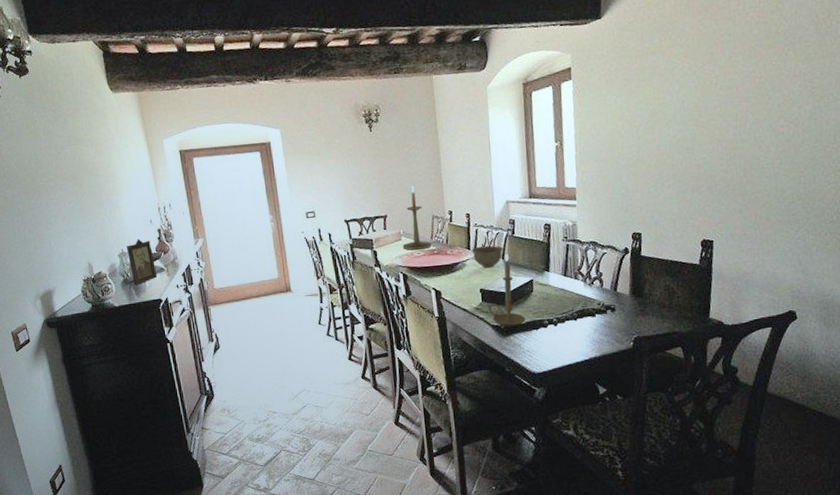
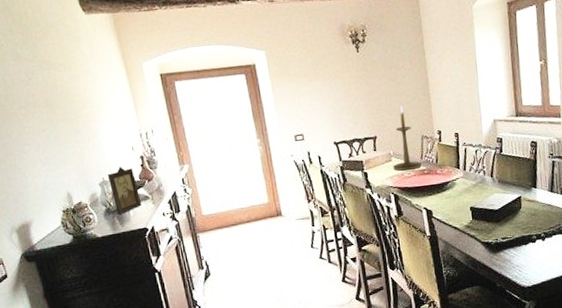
bowl: present [471,245,504,268] -> none [461,163,493,187]
candle holder: present [487,253,526,328] -> none [477,171,515,244]

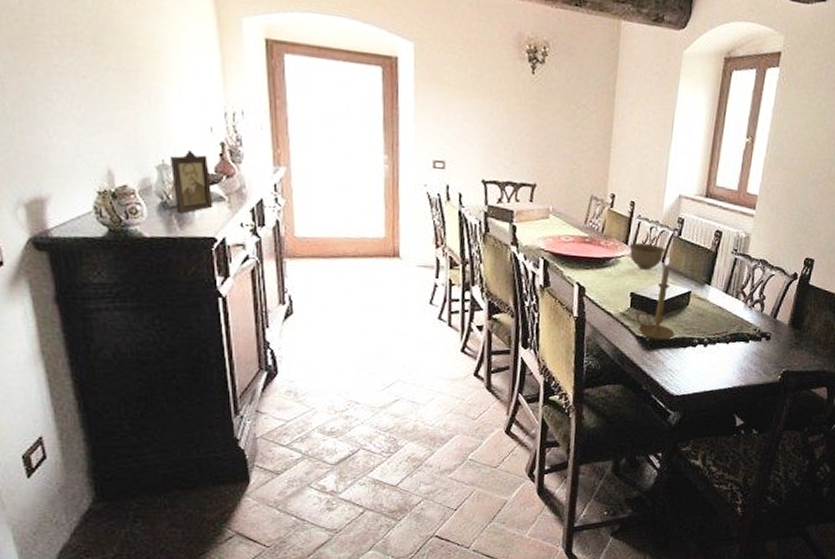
candlestick: present [393,106,422,171] -> none [549,153,585,234]
bowl: none [461,163,493,187] -> present [629,242,666,270]
candle holder: none [477,171,515,244] -> present [635,256,675,342]

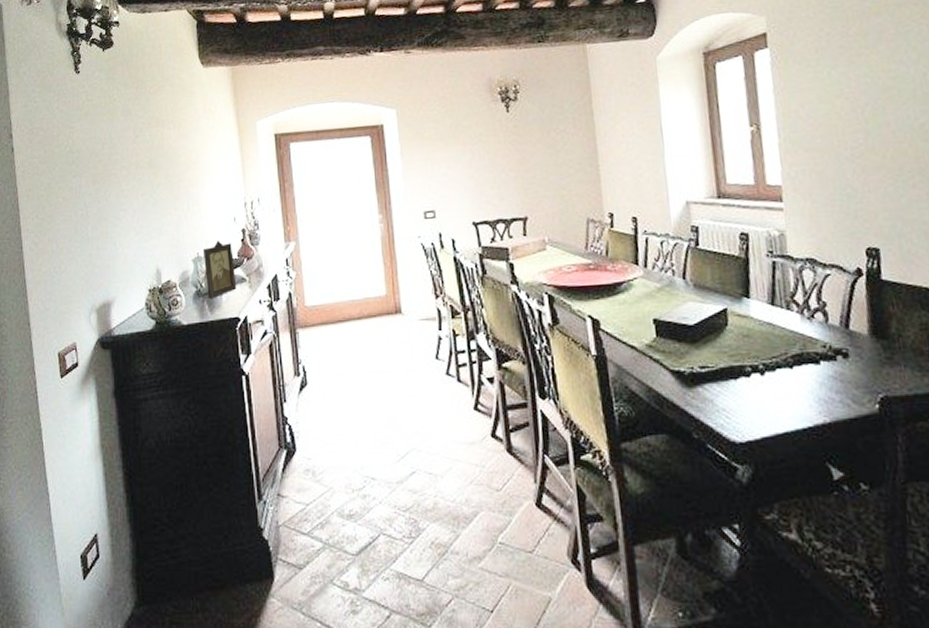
bowl: present [629,242,666,270] -> none [640,259,685,291]
candle holder: present [635,256,675,342] -> none [663,271,719,375]

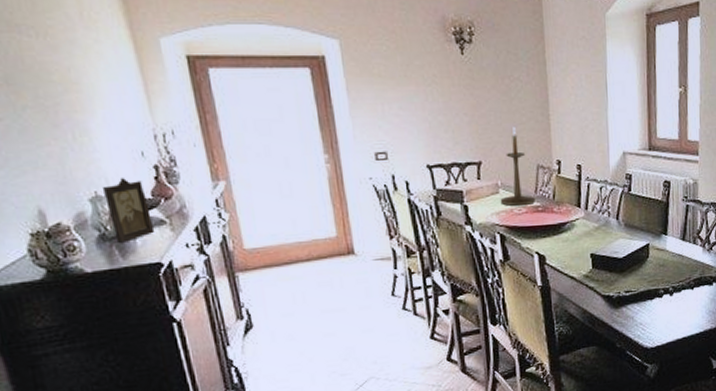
candlestick: none [547,179,587,264] -> present [500,126,536,206]

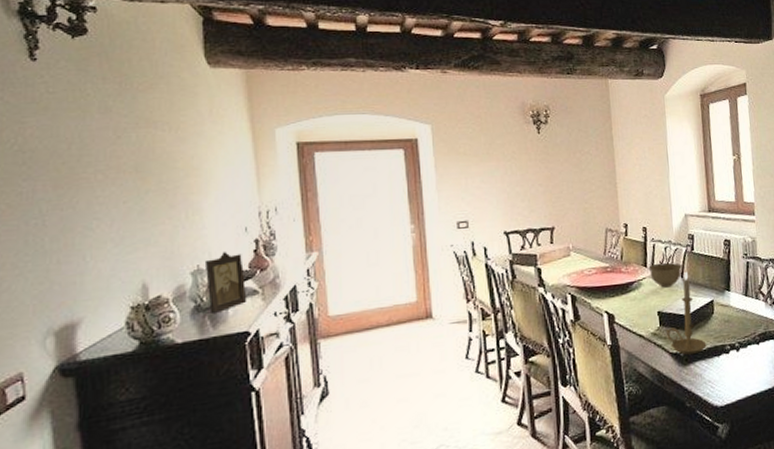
candlestick: present [500,126,536,206] -> none [571,194,605,268]
bowl: none [582,203,619,230] -> present [648,262,683,288]
candle holder: none [598,213,640,298] -> present [665,271,707,356]

